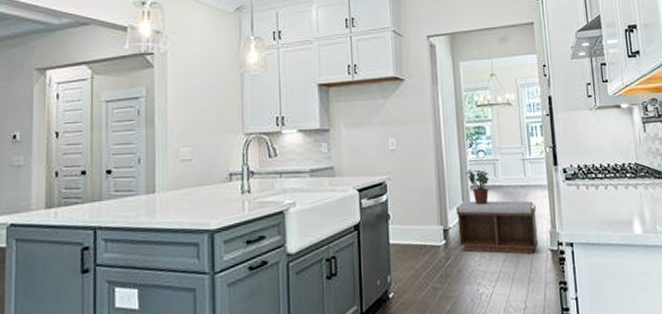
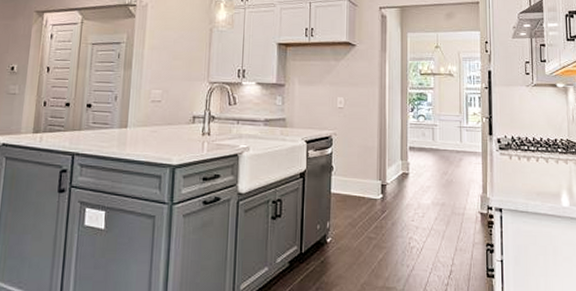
bench: present [457,200,539,254] -> none [395,161,470,215]
potted plant: present [466,168,489,205] -> none [406,131,427,165]

